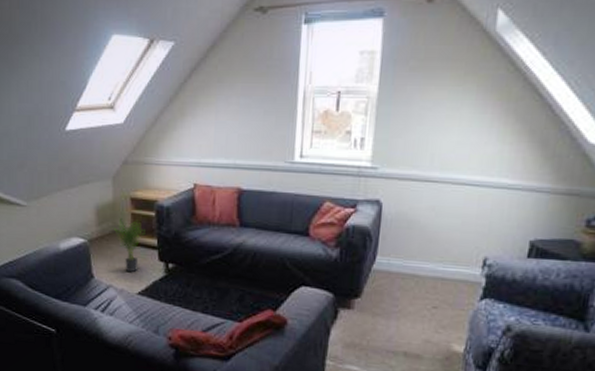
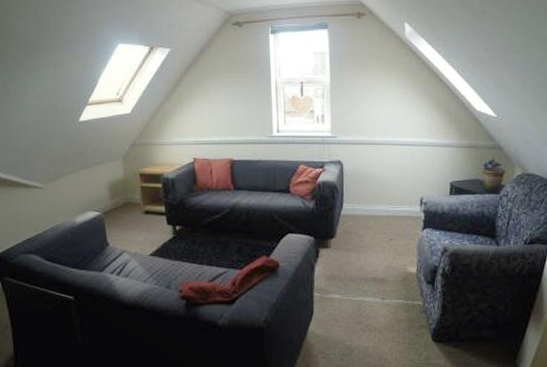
potted plant: present [114,218,145,272] -> none [126,191,154,236]

